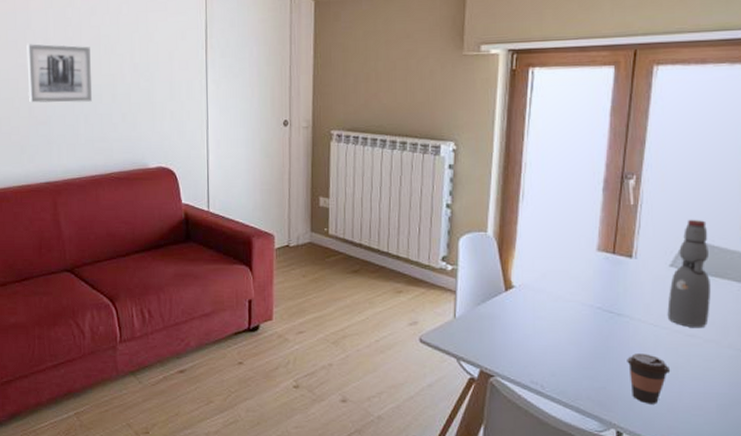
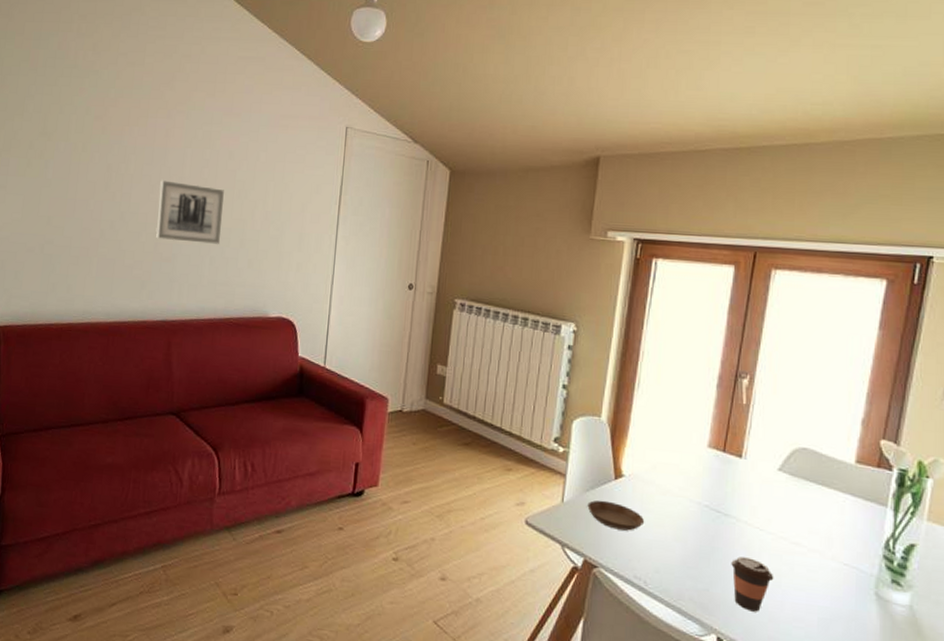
saucer: none [480,312,538,339] -> present [587,500,645,531]
bottle: present [667,219,710,329] -> none [773,424,817,537]

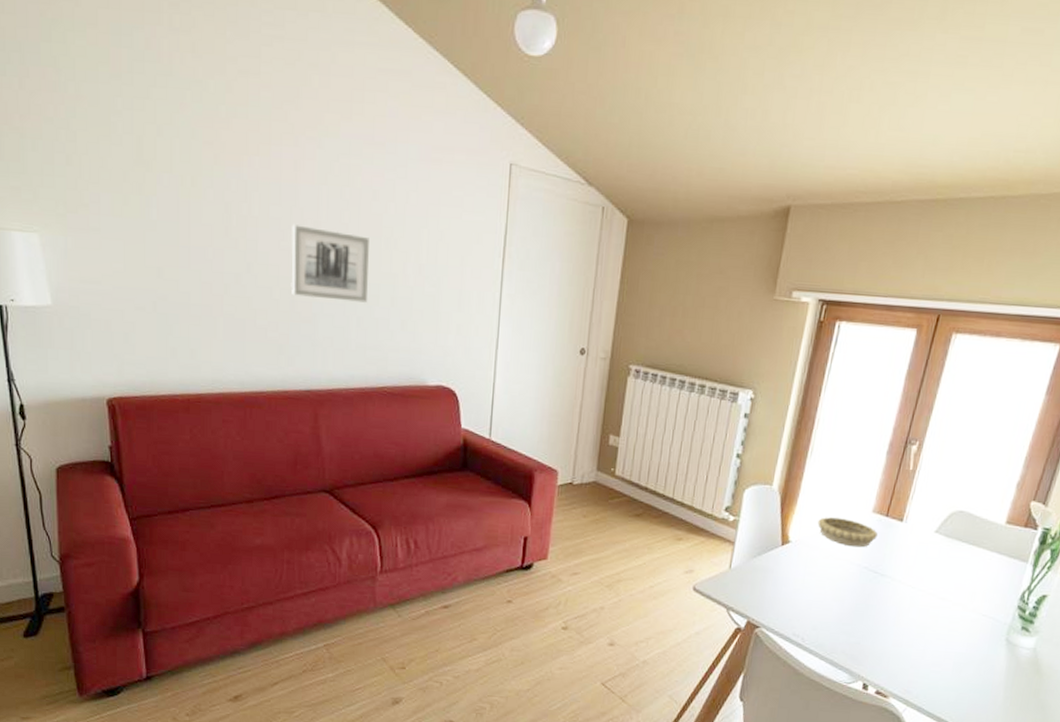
saucer: present [587,500,645,531] -> none [753,565,807,593]
decorative bowl: none [651,451,716,484] -> present [817,517,878,548]
coffee cup: present [731,556,774,612] -> none [882,612,920,660]

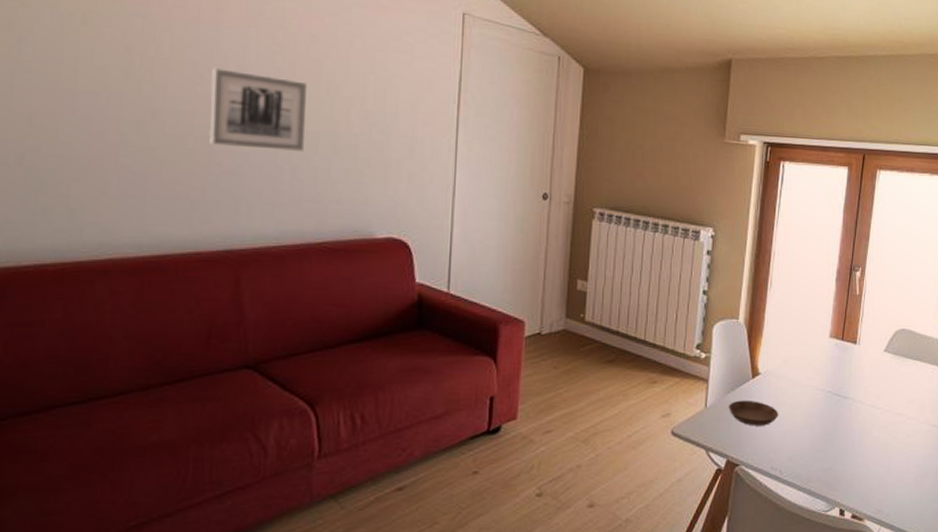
saucer: none [753,565,807,593] -> present [728,400,779,426]
decorative bowl: present [817,517,878,548] -> none [783,346,836,373]

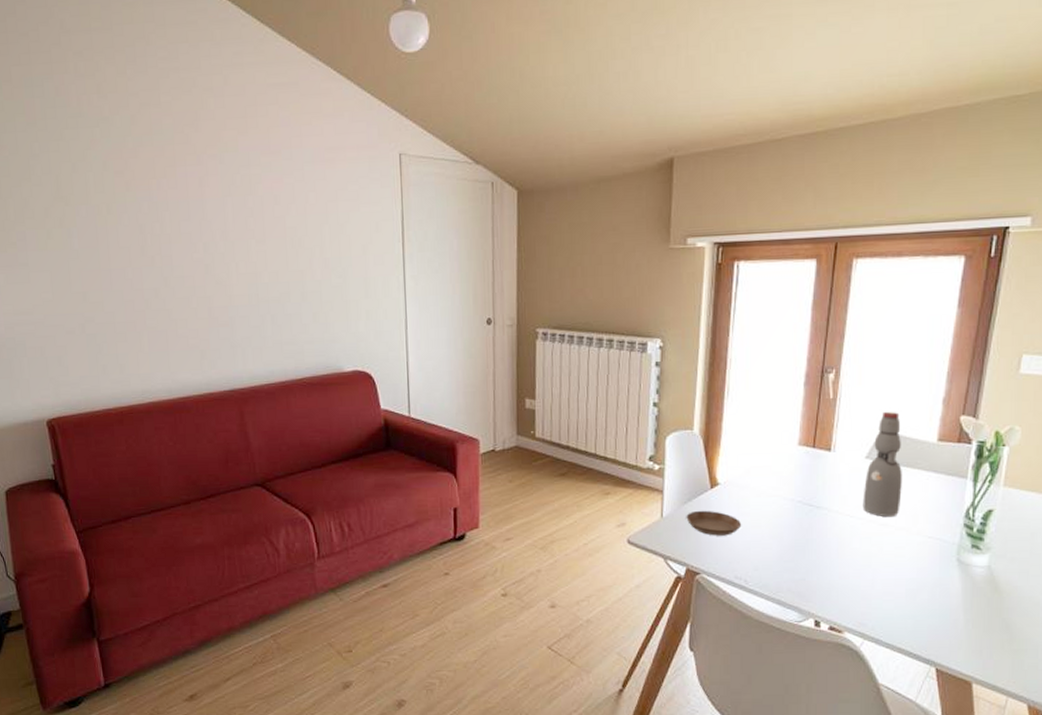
wall art: present [208,68,307,151] -> none [202,236,279,303]
bottle: none [881,308,913,407] -> present [862,411,902,518]

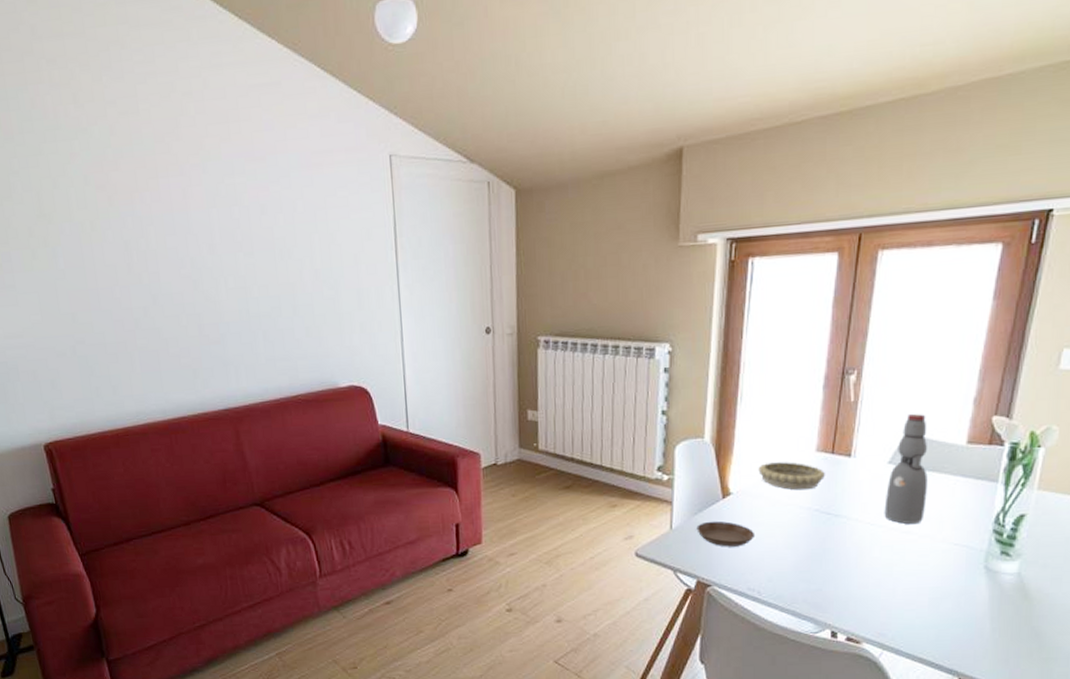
decorative bowl: none [744,454,807,482] -> present [758,462,825,490]

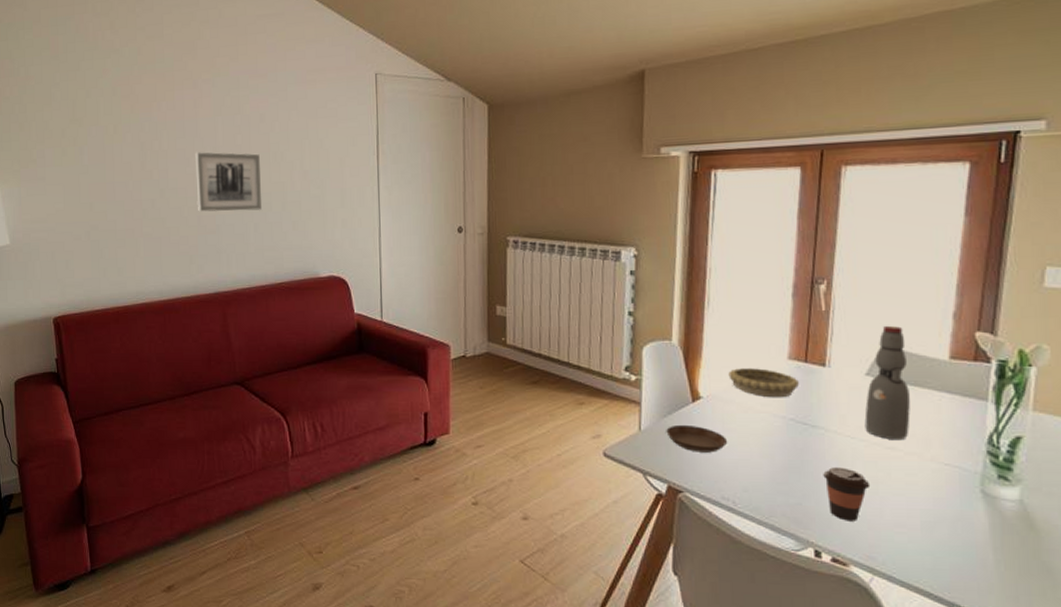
wall art: none [189,250,270,320] -> present [195,152,261,212]
coffee cup: none [843,553,886,603] -> present [823,467,871,521]

